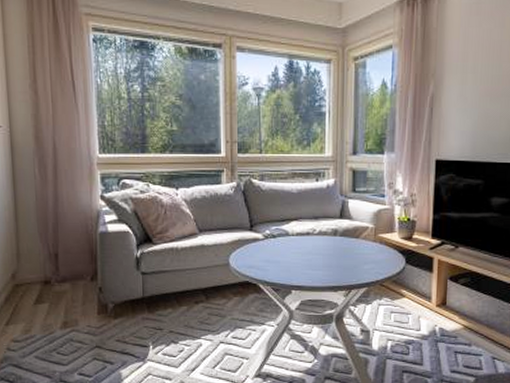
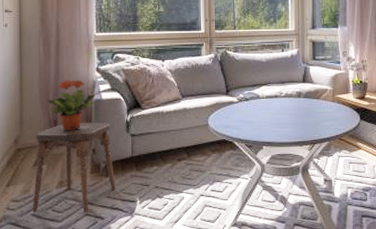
stool: none [34,257,126,356] -> present [32,122,116,212]
potted plant: none [45,208,102,266] -> present [47,80,97,130]

